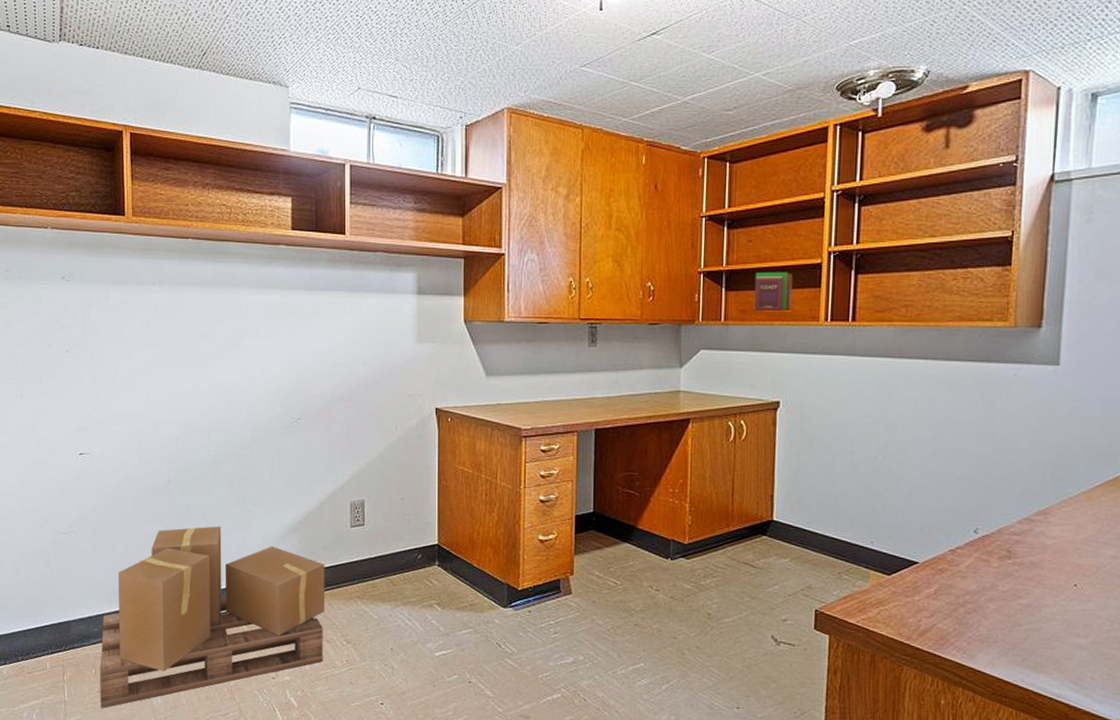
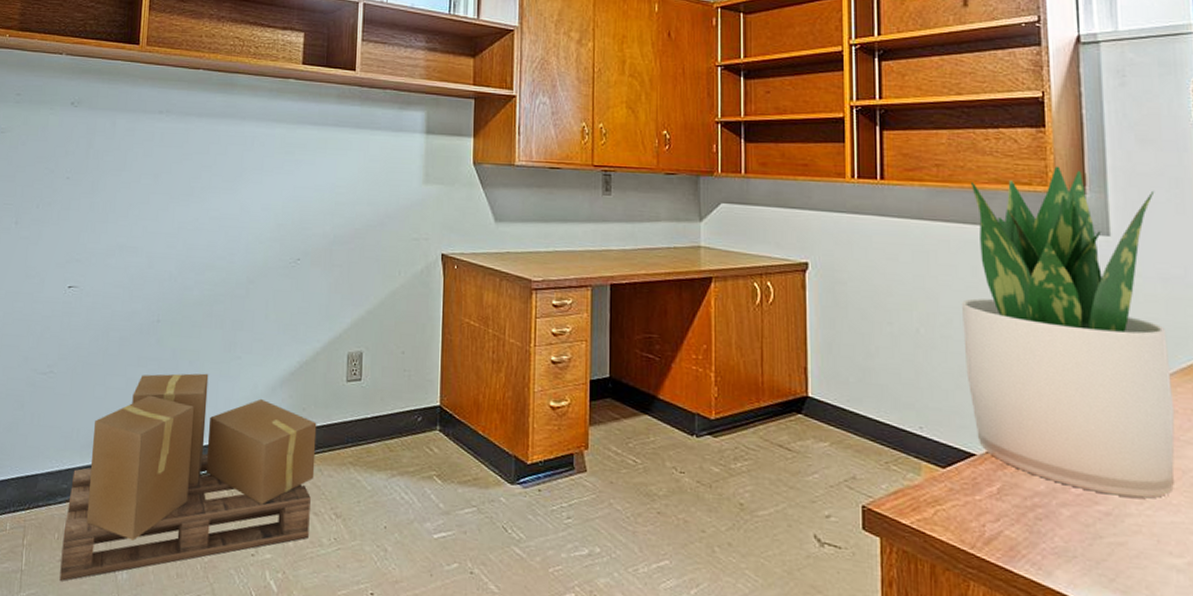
books: present [754,272,793,312] -> none [775,124,816,167]
planter: none [916,302,1106,592] -> present [962,166,1175,499]

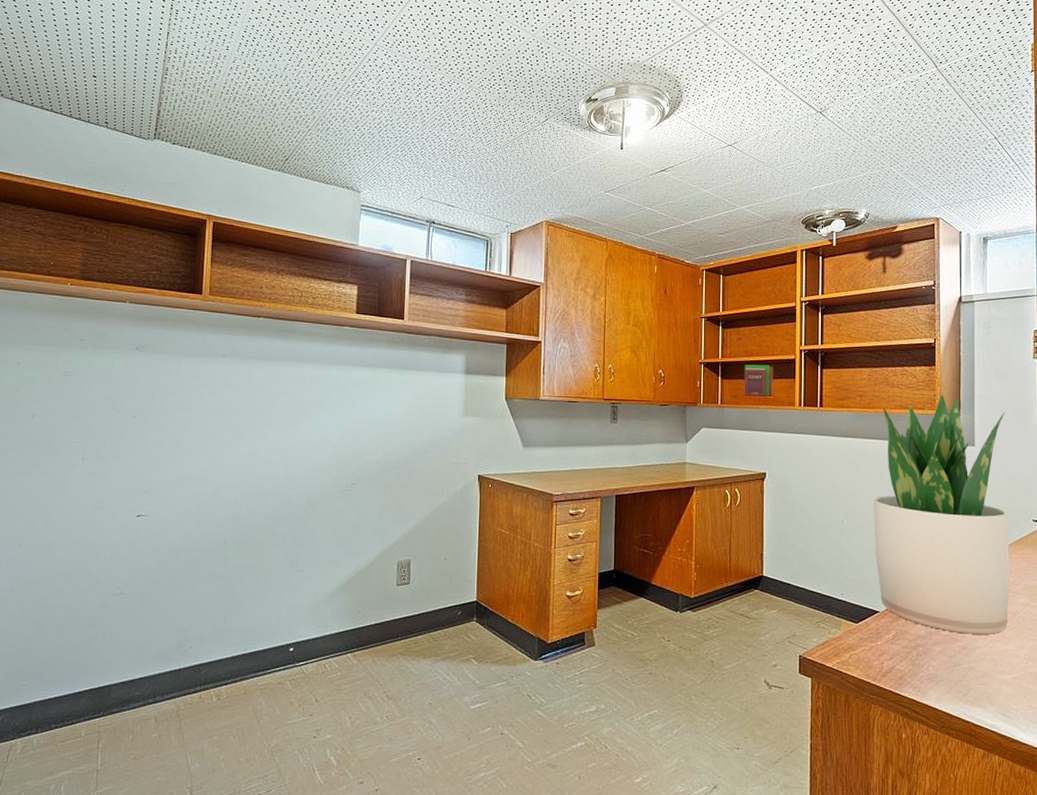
cardboard boxes: present [59,373,317,581] -> none [135,586,371,776]
books: none [775,124,816,167] -> present [744,364,774,398]

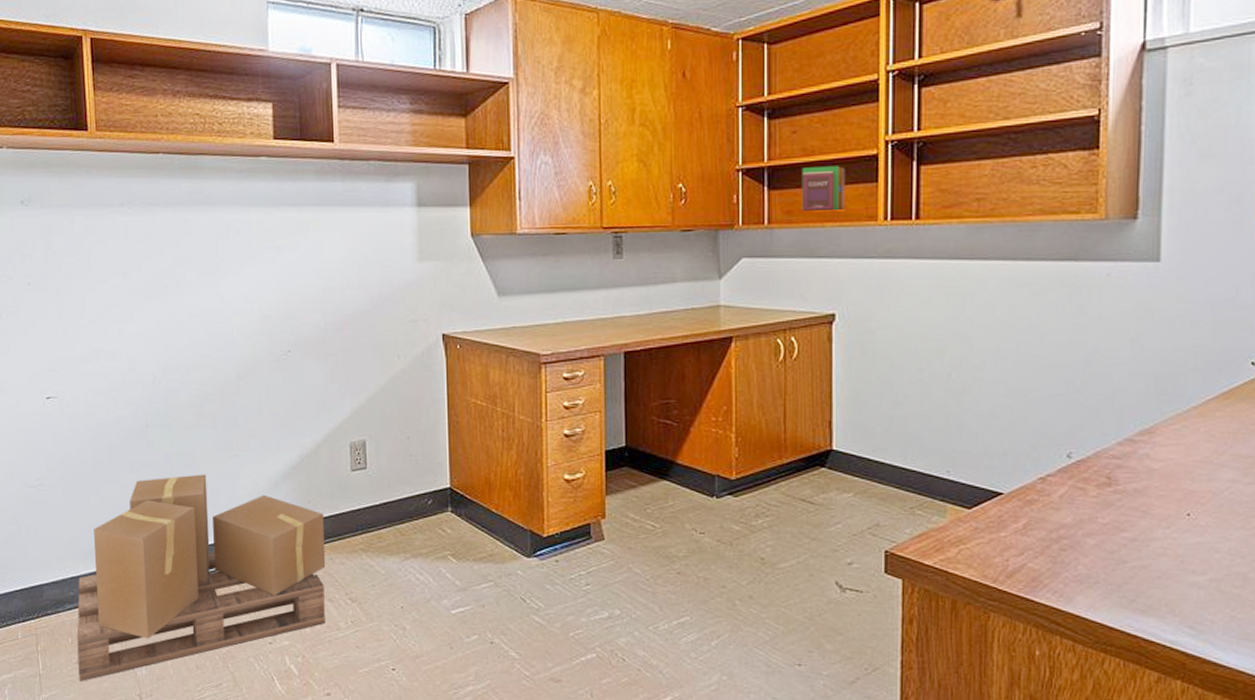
cardboard boxes: none [135,586,371,776] -> present [76,474,326,681]
planter: present [874,395,1011,635] -> none [997,190,1213,522]

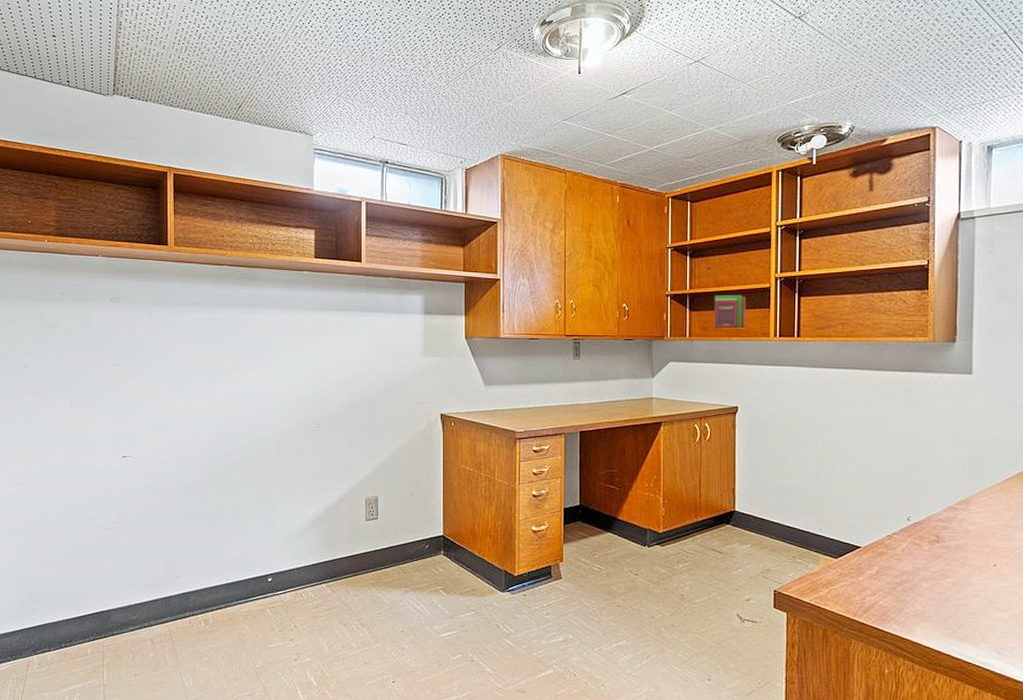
cardboard boxes: present [76,474,326,681] -> none [136,521,343,691]

